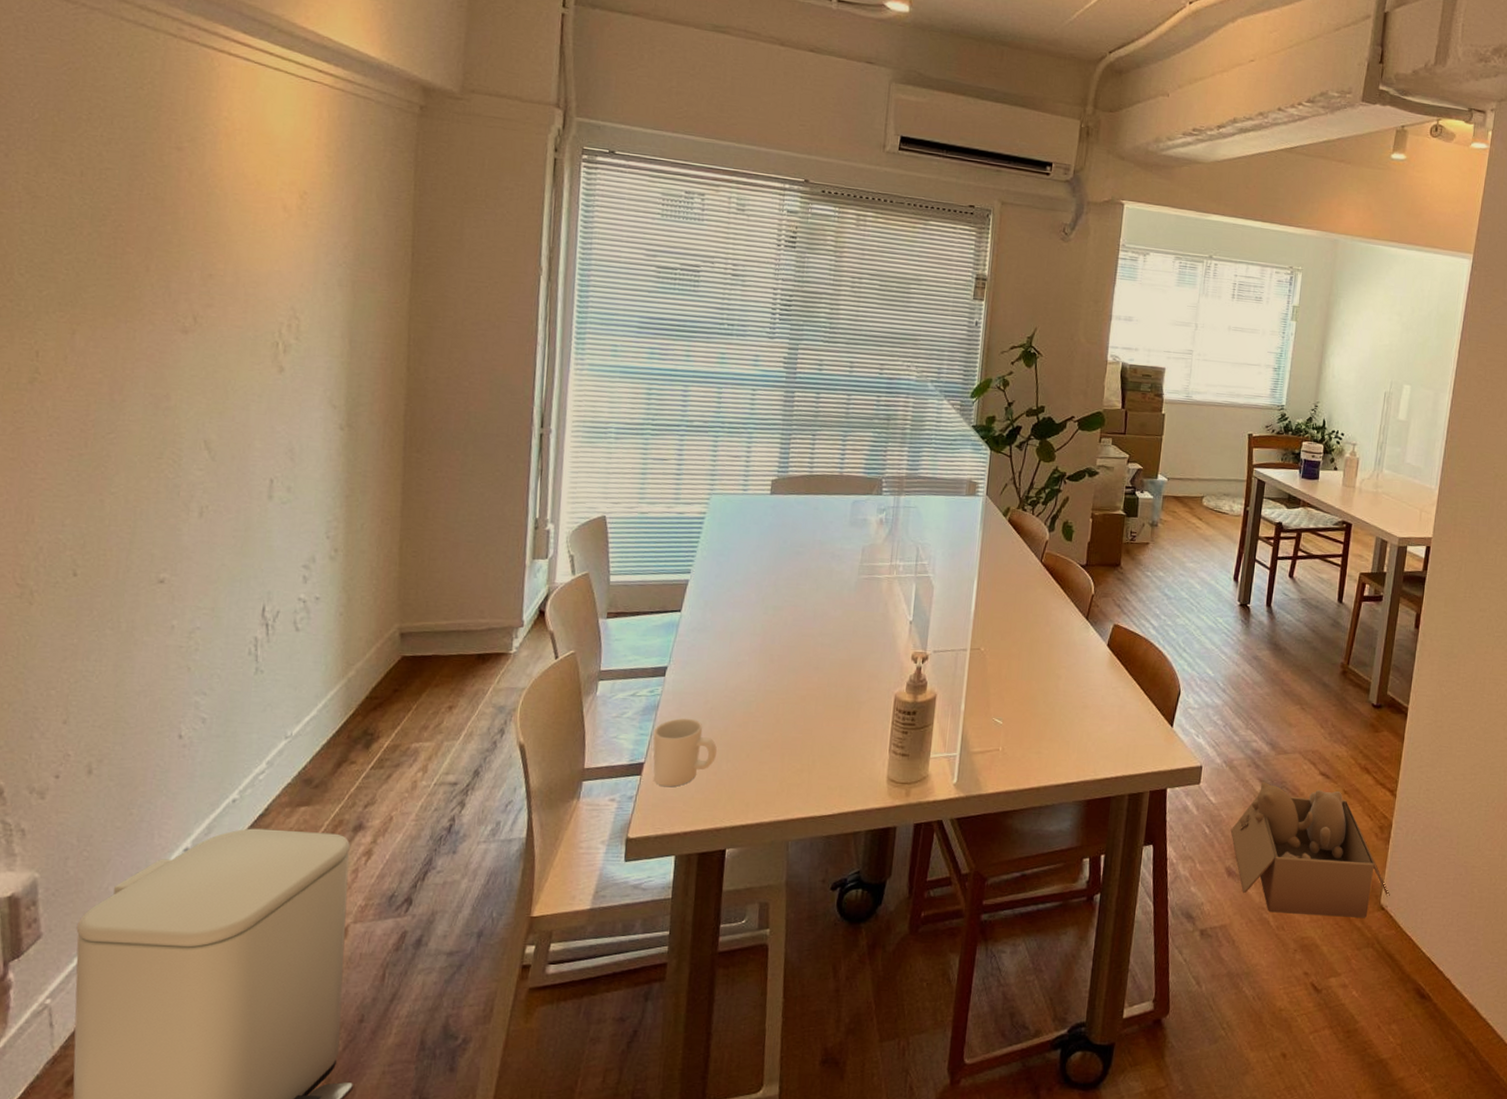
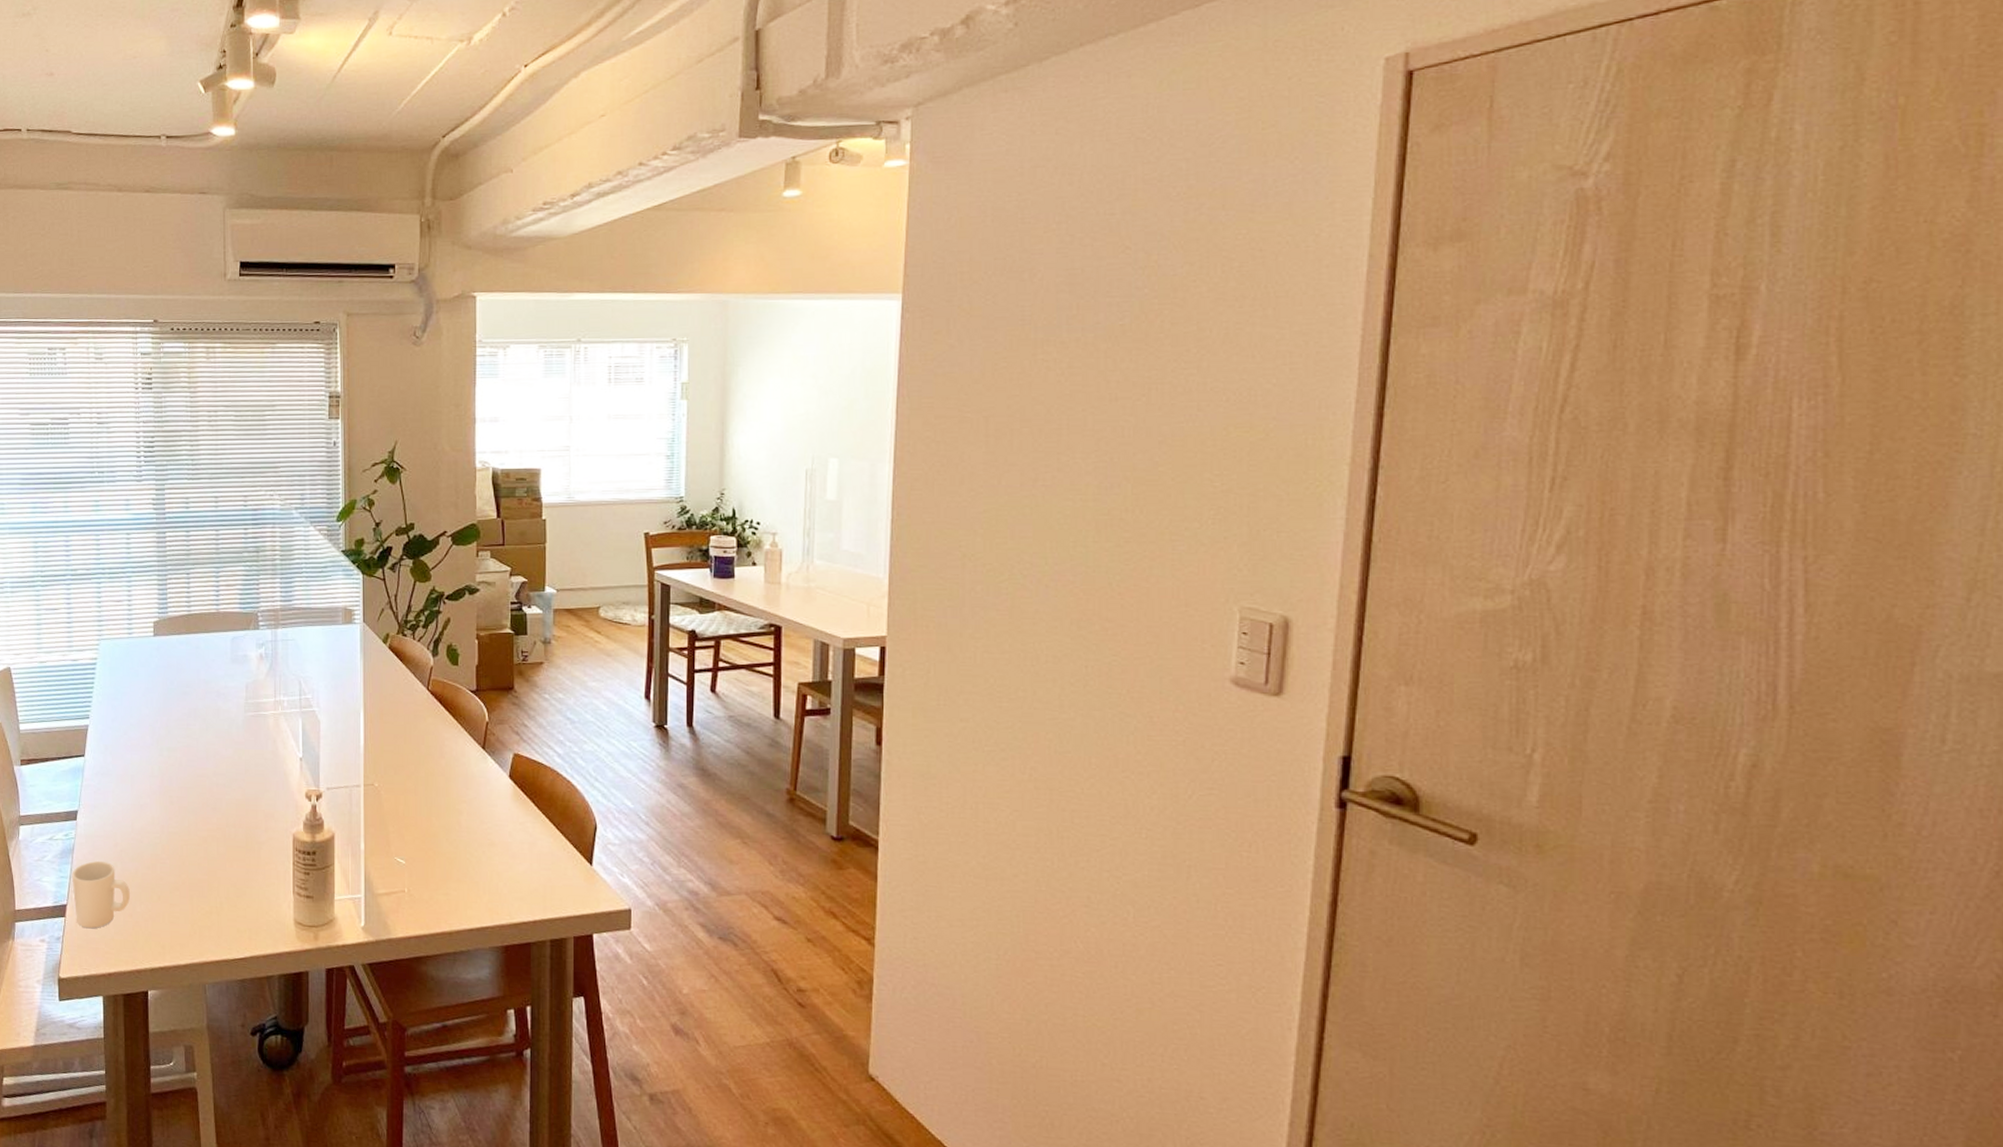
cardboard box: present [1230,781,1390,918] -> none [672,927,880,1089]

